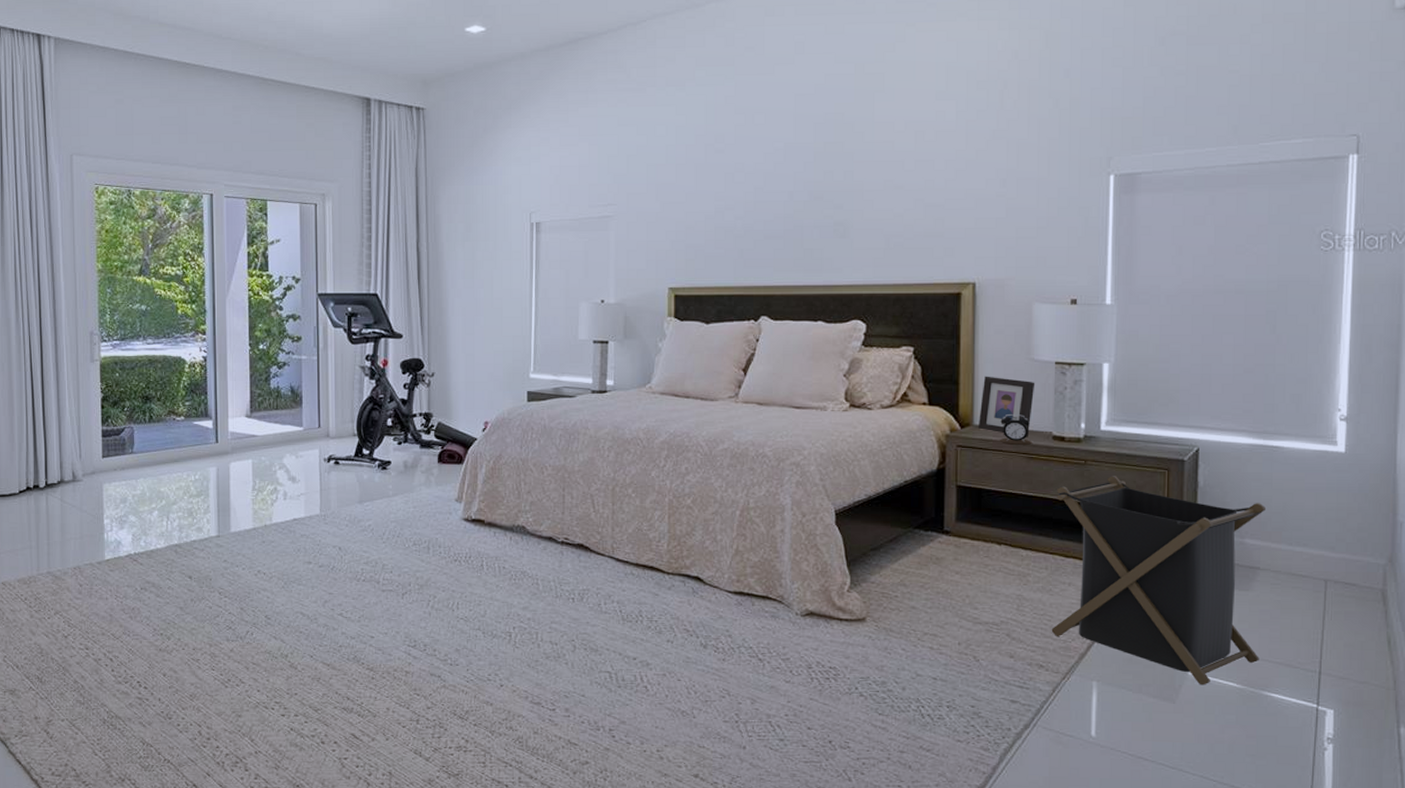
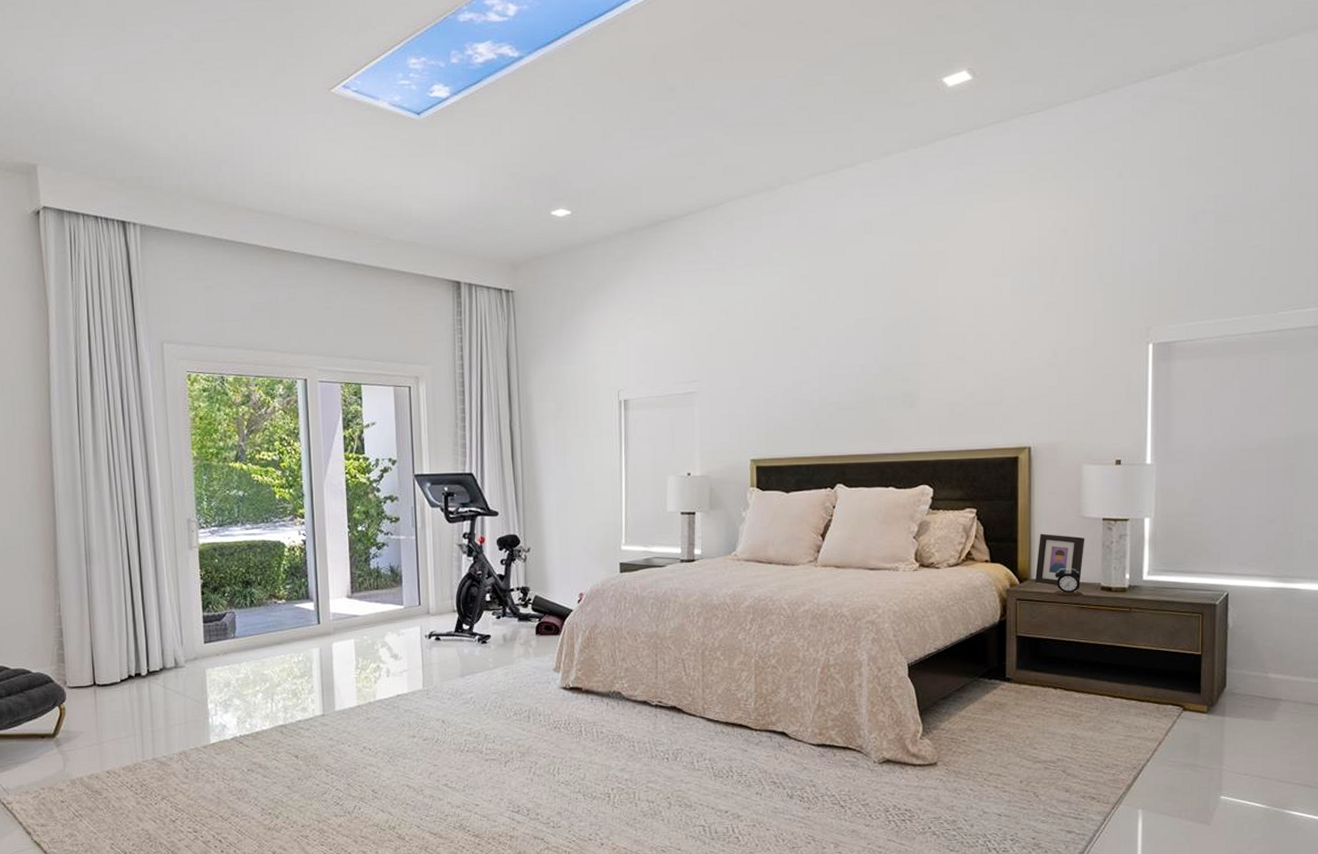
laundry basket: present [1051,476,1265,685] -> none [1102,621,1286,808]

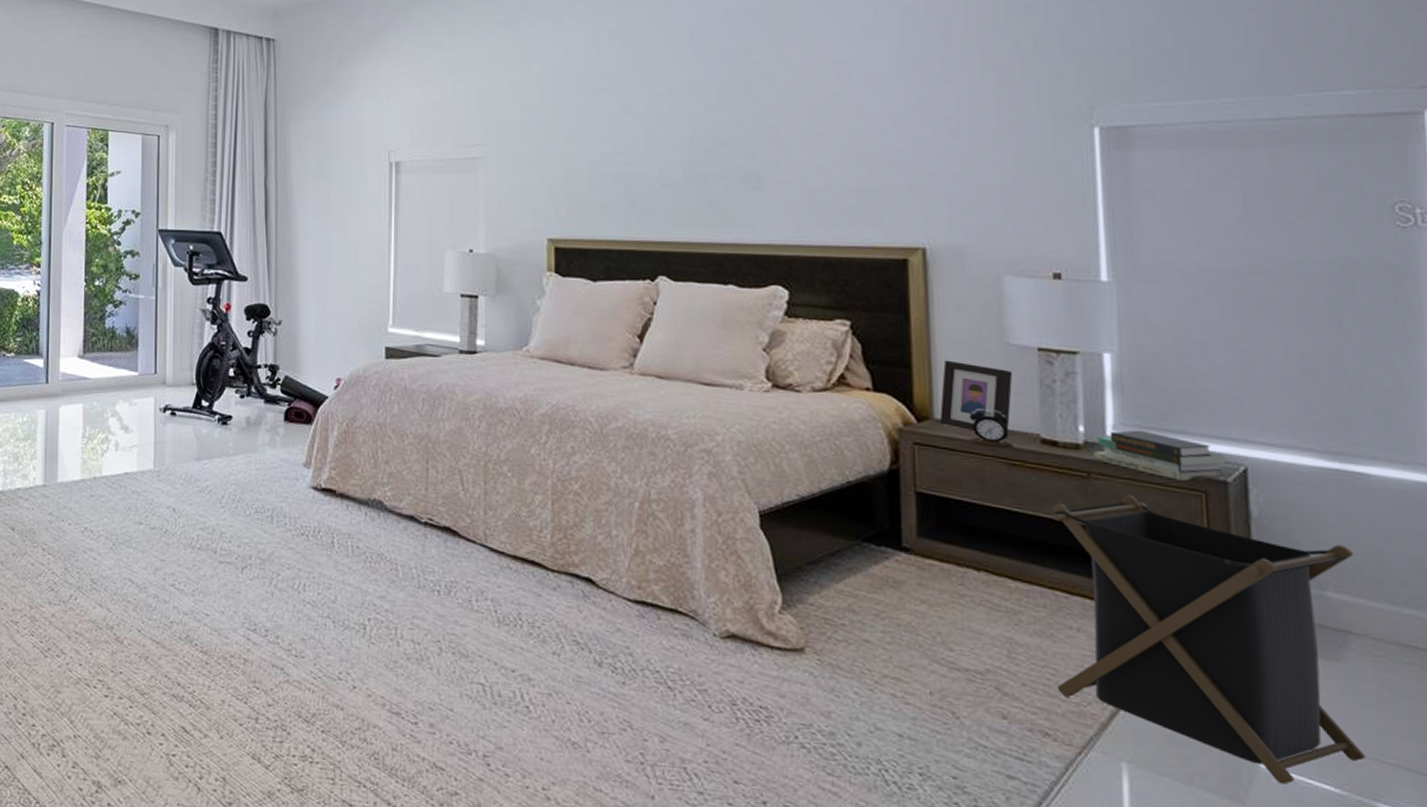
laundry basket: none [1102,621,1286,808] -> present [1052,494,1365,785]
books: none [1134,573,1216,607] -> present [1093,429,1227,481]

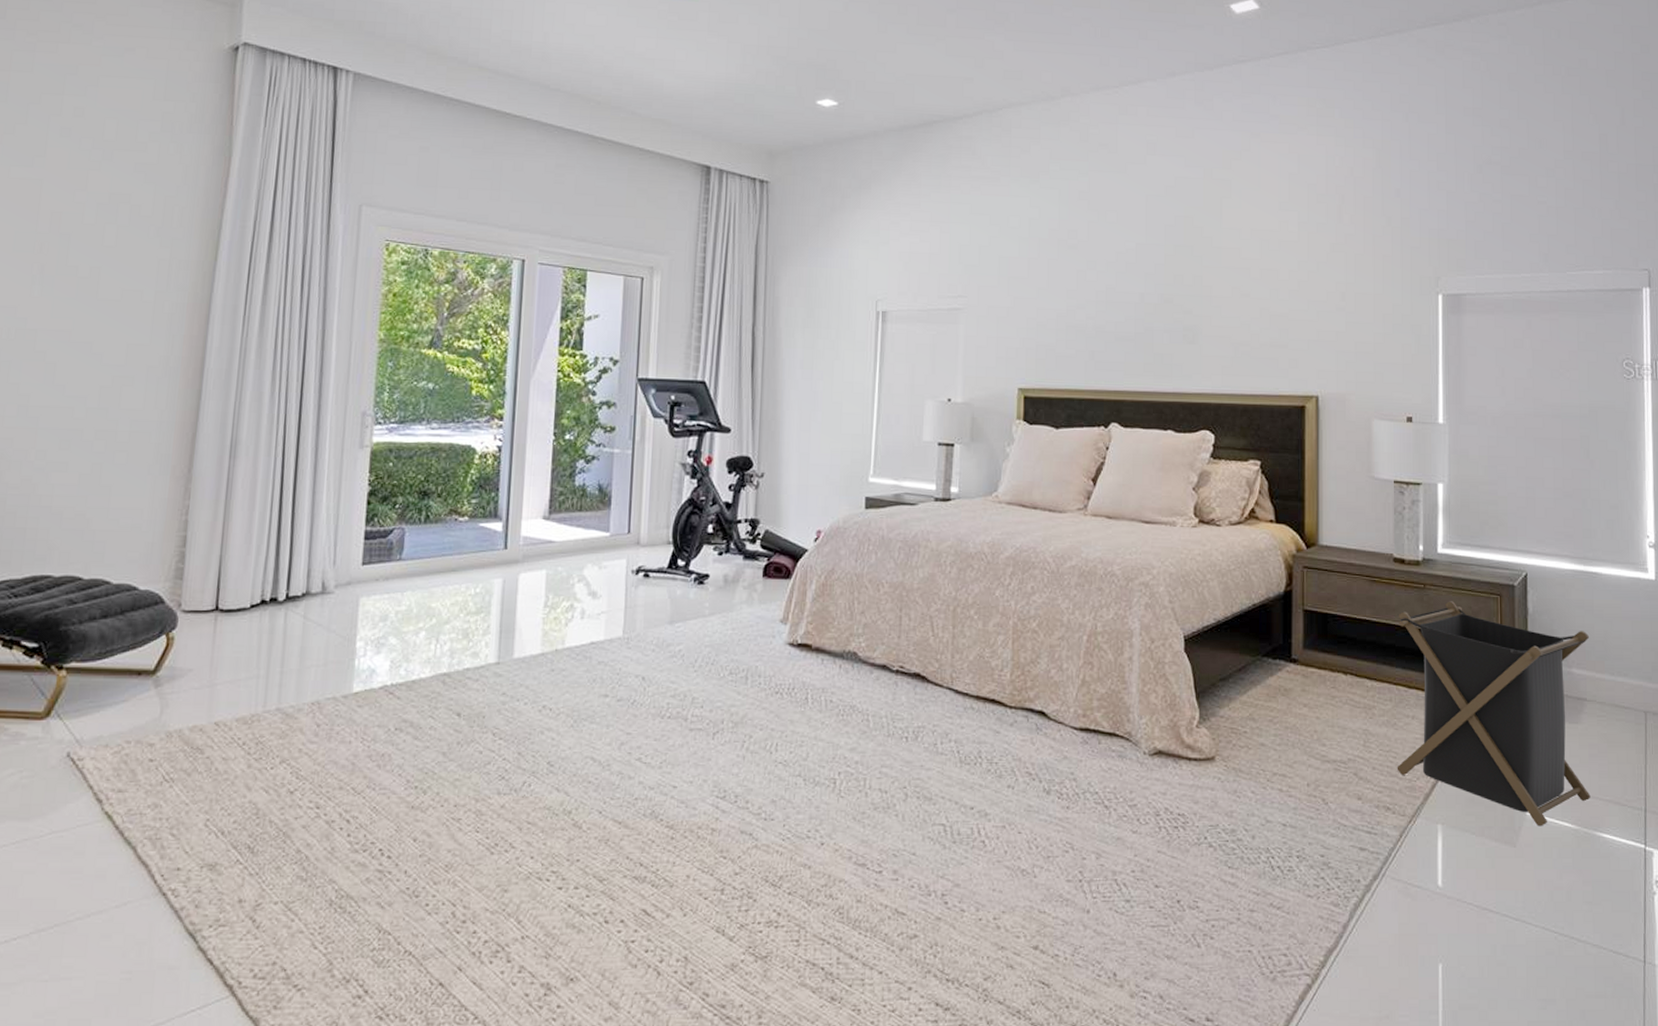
picture frame: present [940,360,1013,439] -> none [1324,493,1376,559]
alarm clock: present [969,409,1014,449] -> none [1343,534,1374,568]
books: present [1093,429,1227,481] -> none [1428,546,1515,587]

